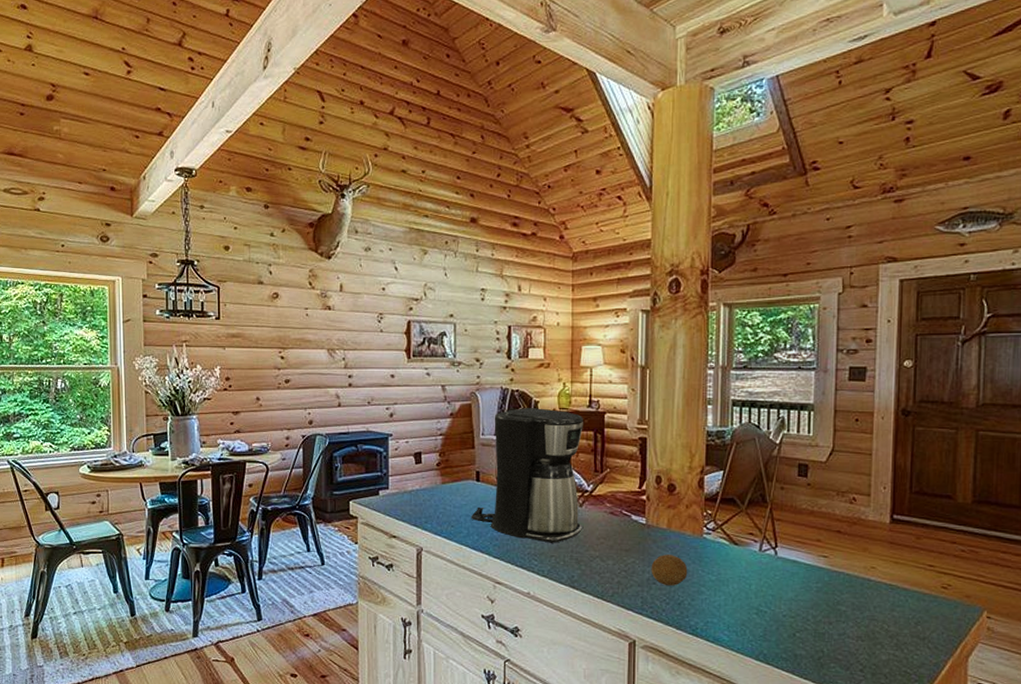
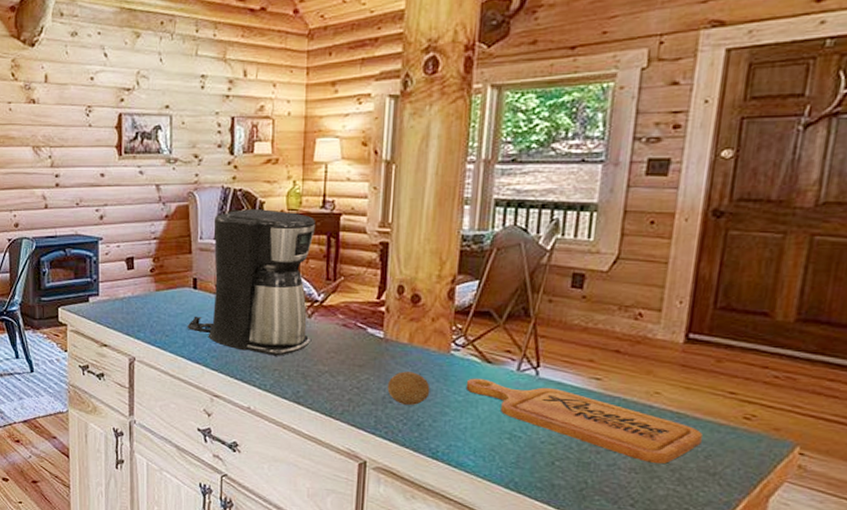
cutting board: none [717,559,911,632] -> present [465,378,703,464]

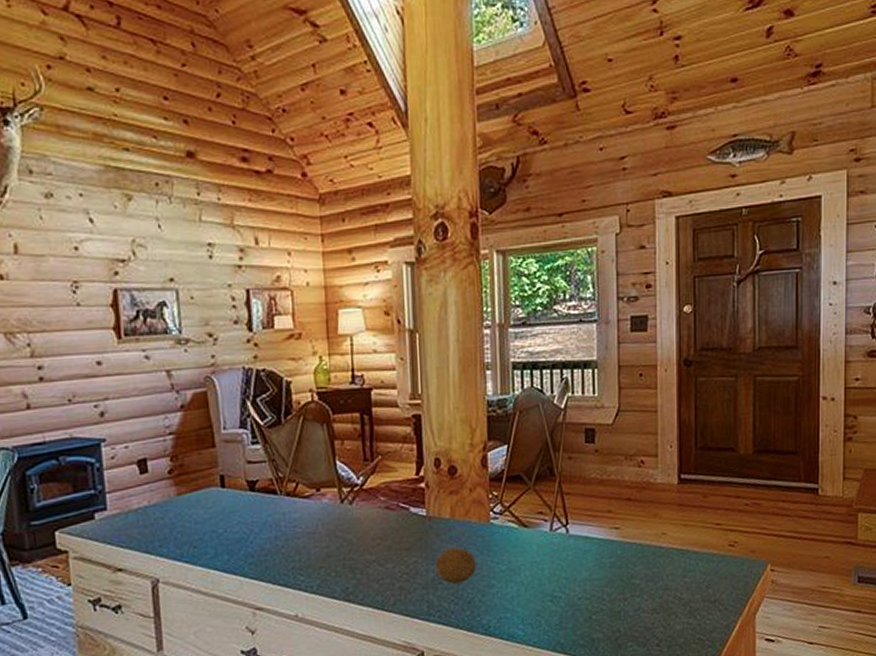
coffee maker: present [187,209,315,356] -> none [217,389,356,553]
cutting board: present [465,378,703,464] -> none [507,543,702,602]

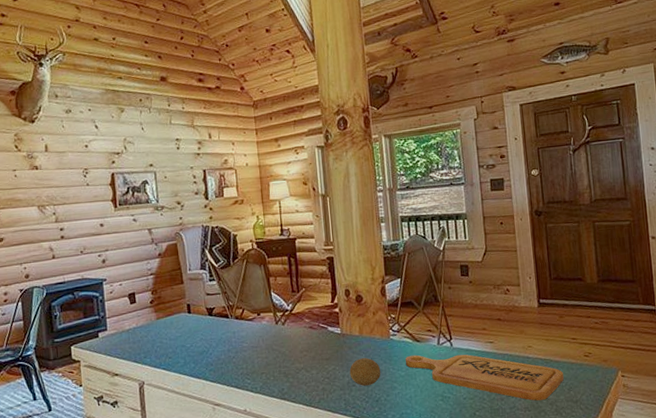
cutting board: none [507,543,702,602] -> present [405,354,564,401]

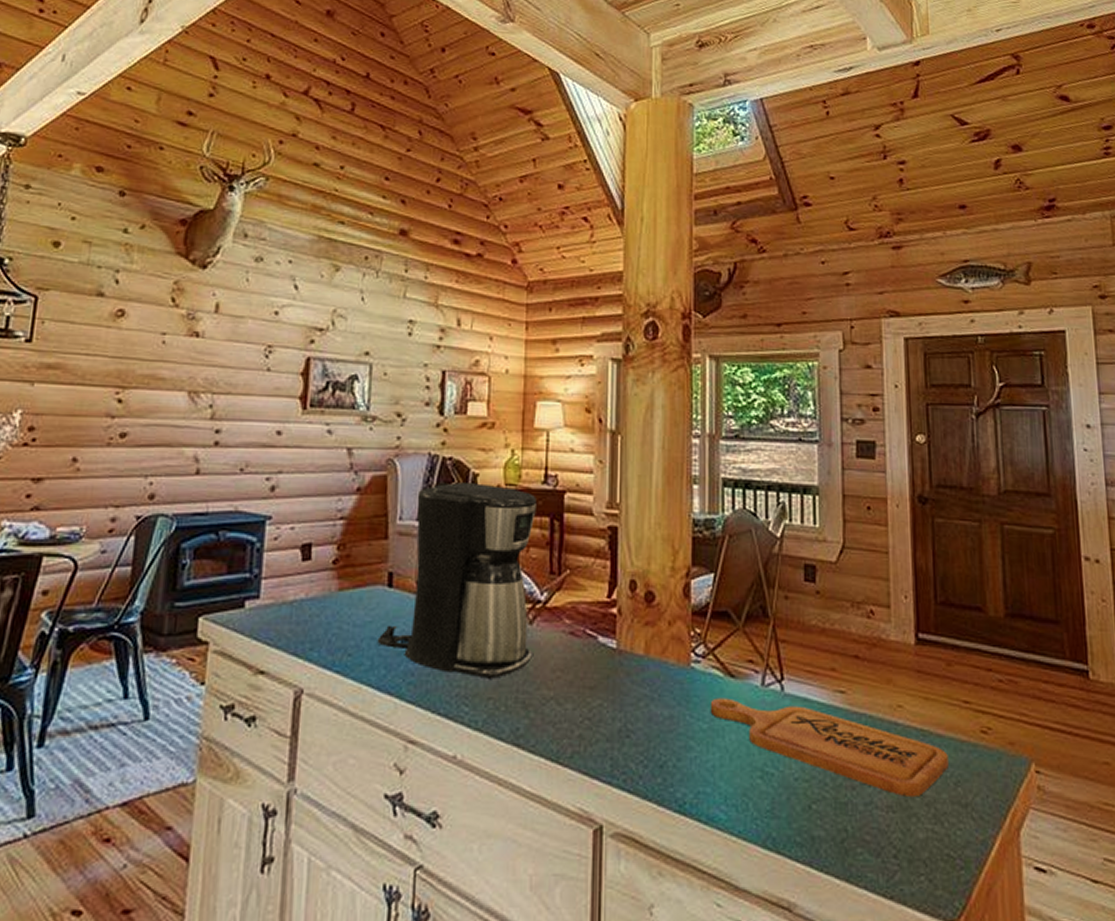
coffee maker: none [186,240,288,362] -> present [377,482,536,679]
fruit: present [349,358,381,387] -> none [623,693,672,740]

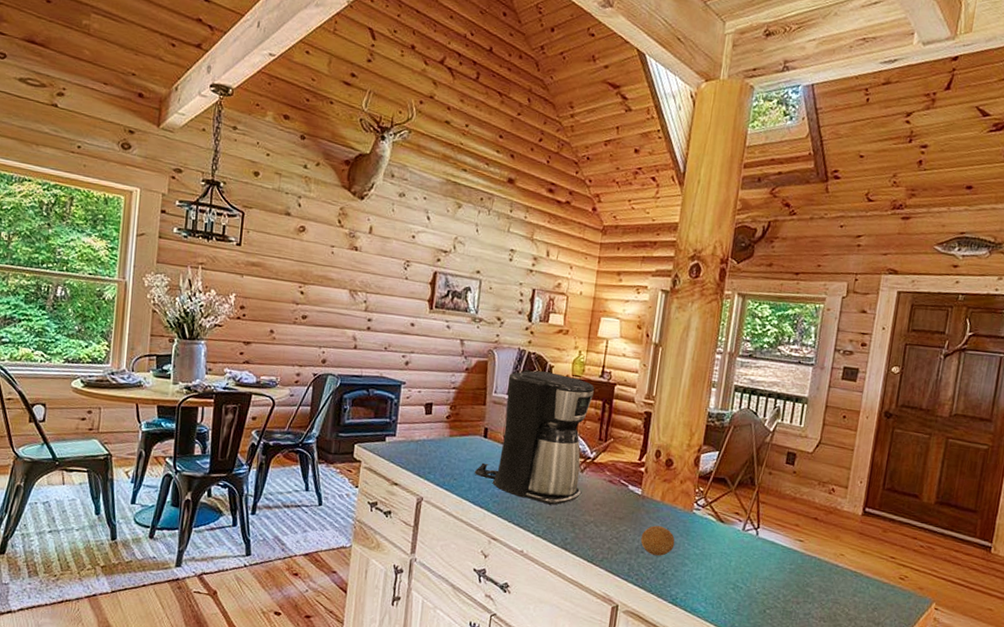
fruit: none [623,693,672,740] -> present [640,525,675,556]
cutting board: present [710,697,949,798] -> none [702,534,872,615]

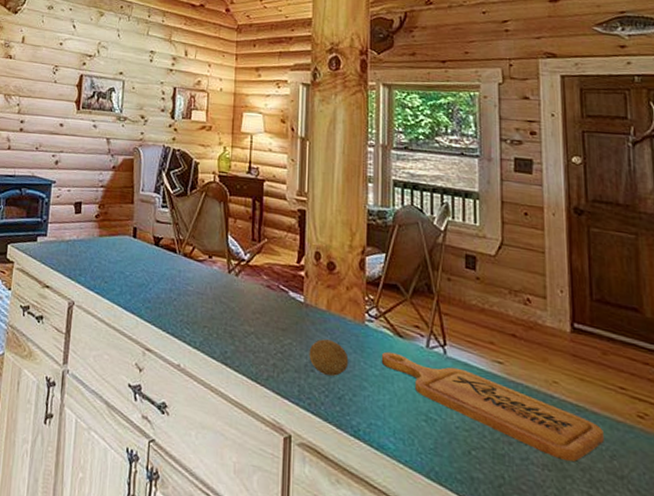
coffee maker: present [474,370,594,505] -> none [125,167,242,313]
cutting board: none [702,534,872,615] -> present [381,351,604,462]

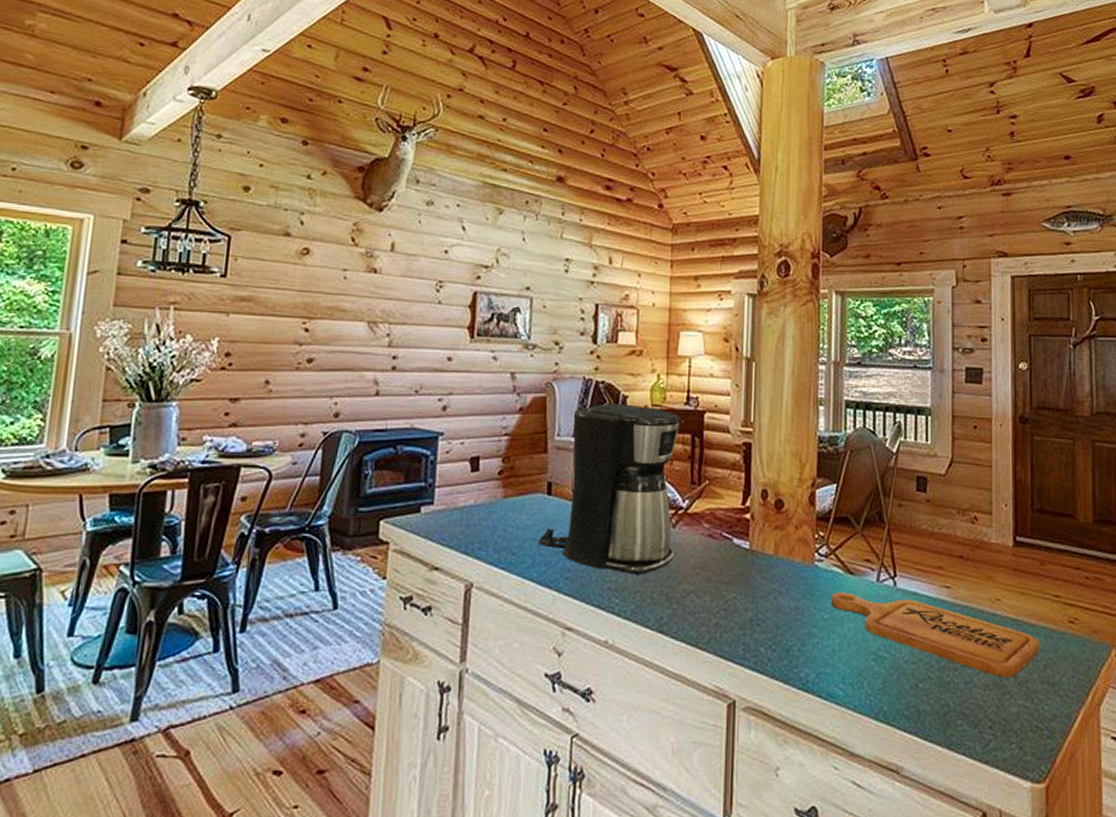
coffee maker: none [125,167,242,313] -> present [538,403,679,575]
fruit: present [309,339,349,376] -> none [755,588,797,628]

